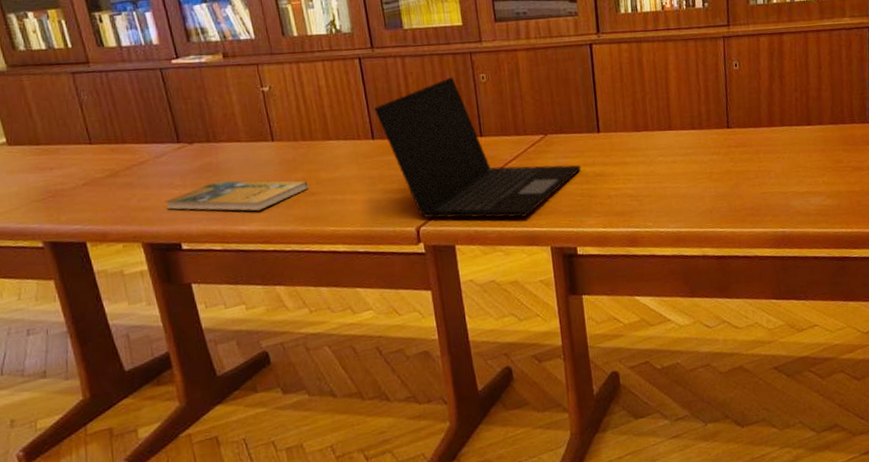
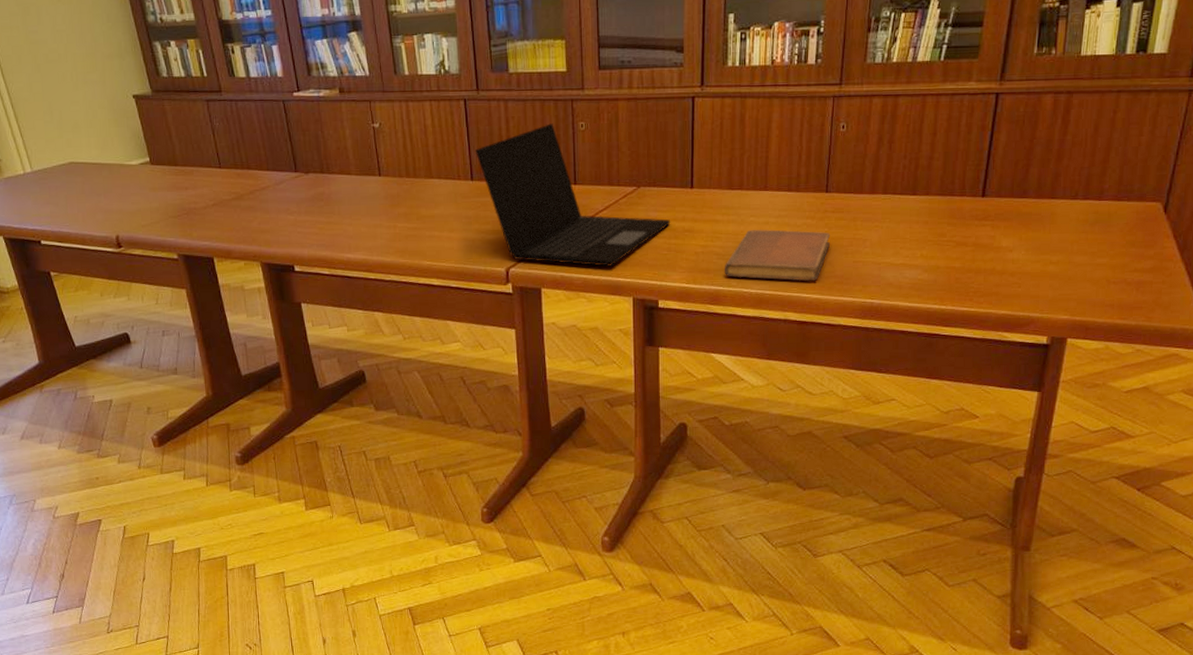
booklet: present [164,180,309,211] -> none [281,210,410,241]
notebook: none [638,166,737,218] -> present [724,229,831,281]

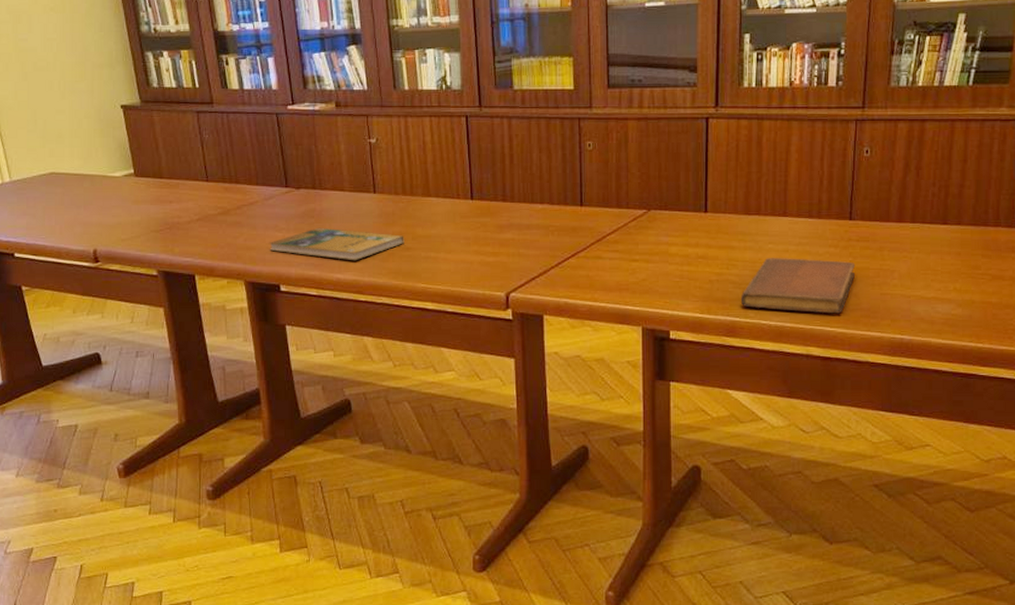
booklet: none [281,210,410,241] -> present [268,227,404,261]
laptop: present [474,123,671,267] -> none [475,142,684,293]

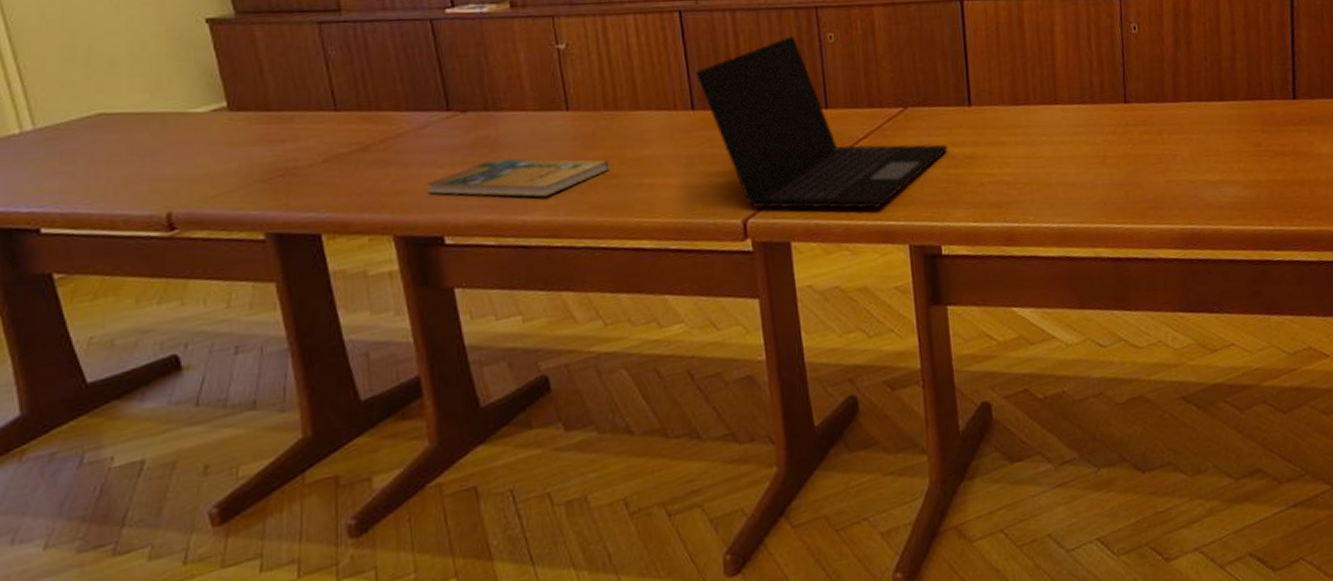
laptop: none [475,142,684,293] -> present [695,36,948,208]
notebook: present [740,258,856,314] -> none [1017,149,1136,210]

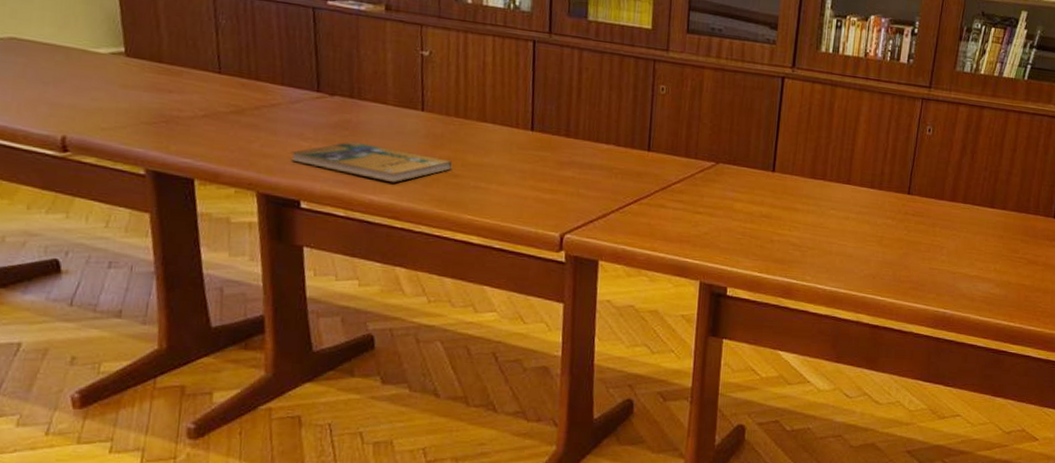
laptop: present [695,36,948,208] -> none [539,81,748,245]

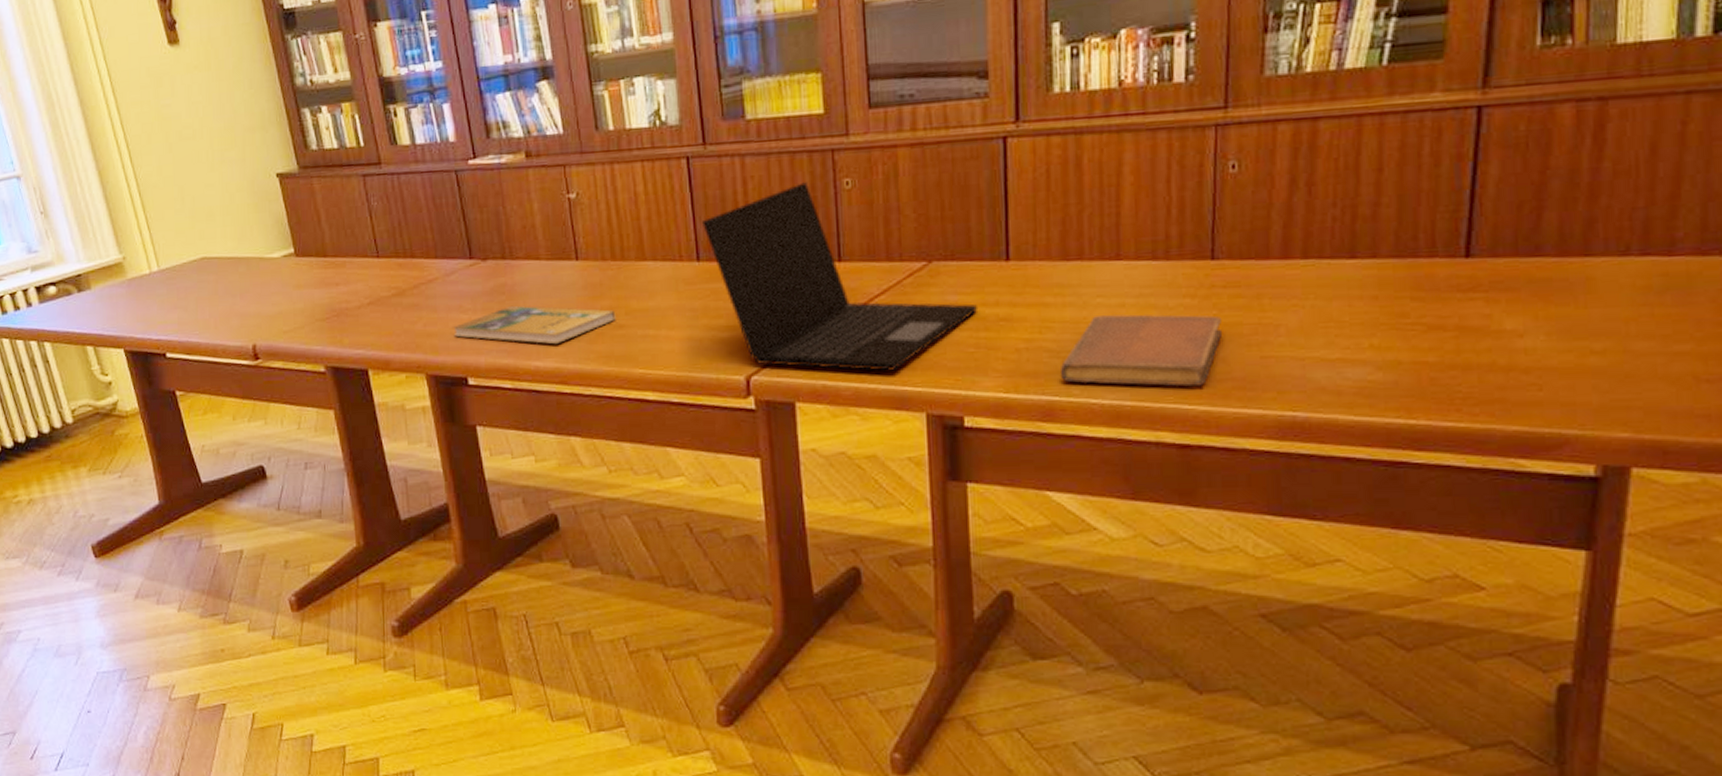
laptop: none [539,81,748,245] -> present [701,182,979,371]
notebook: none [799,223,910,284] -> present [1059,314,1223,387]

